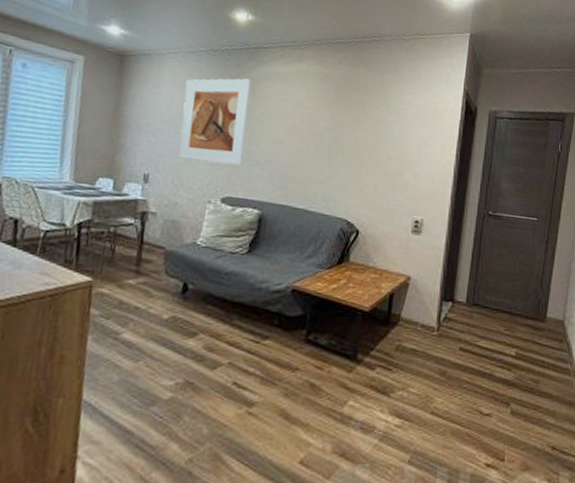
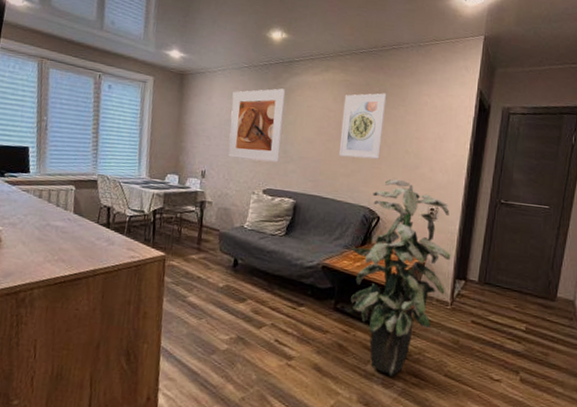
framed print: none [313,89,368,164] -> present [339,93,387,159]
indoor plant: none [325,187,436,418] -> present [350,179,450,376]

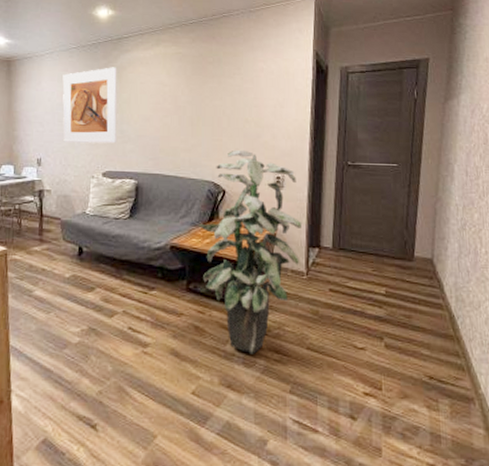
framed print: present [339,93,387,159] -> none [178,63,221,132]

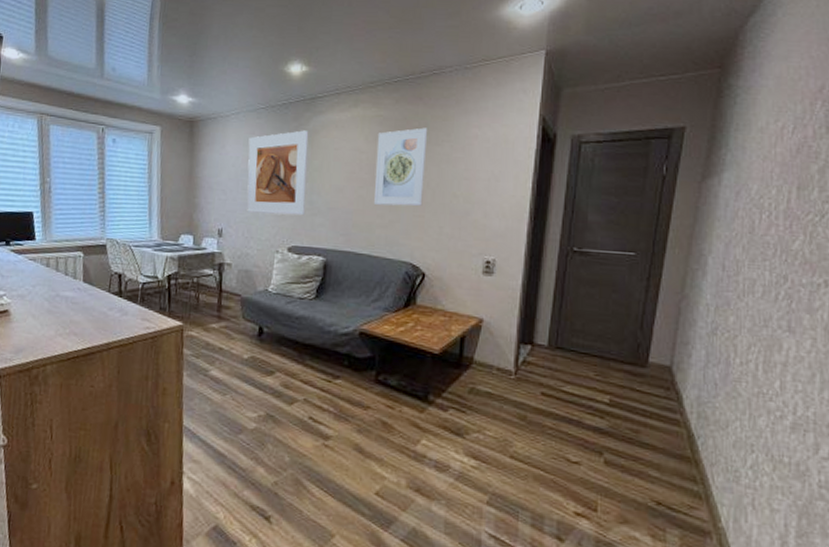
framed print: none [178,63,221,132] -> present [374,127,428,207]
indoor plant: present [198,149,301,354] -> none [392,228,512,458]

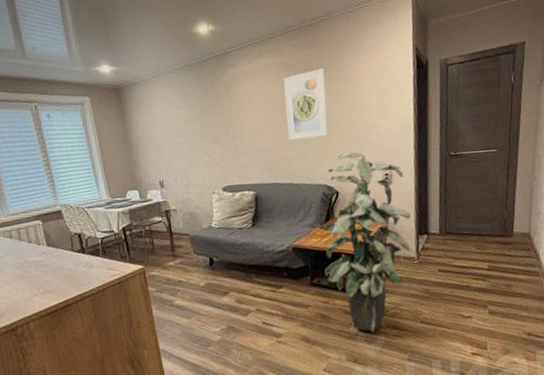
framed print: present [247,130,309,216] -> none [172,83,232,163]
indoor plant: none [392,228,512,458] -> present [316,151,410,333]

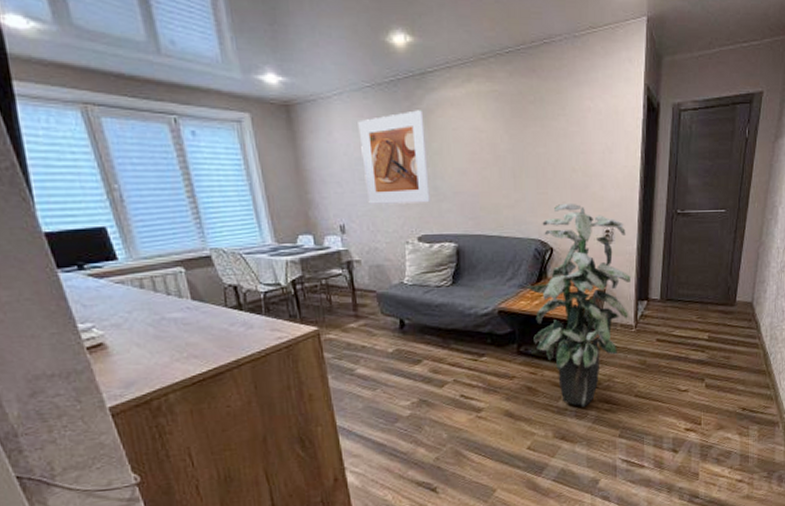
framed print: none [172,83,232,163] -> present [358,110,430,204]
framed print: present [283,68,329,140] -> none [495,102,545,185]

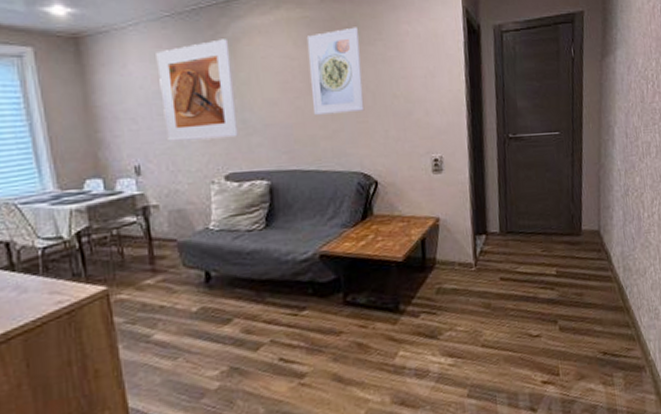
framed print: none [495,102,545,185] -> present [306,27,365,115]
indoor plant: present [526,203,630,407] -> none [350,131,467,364]

